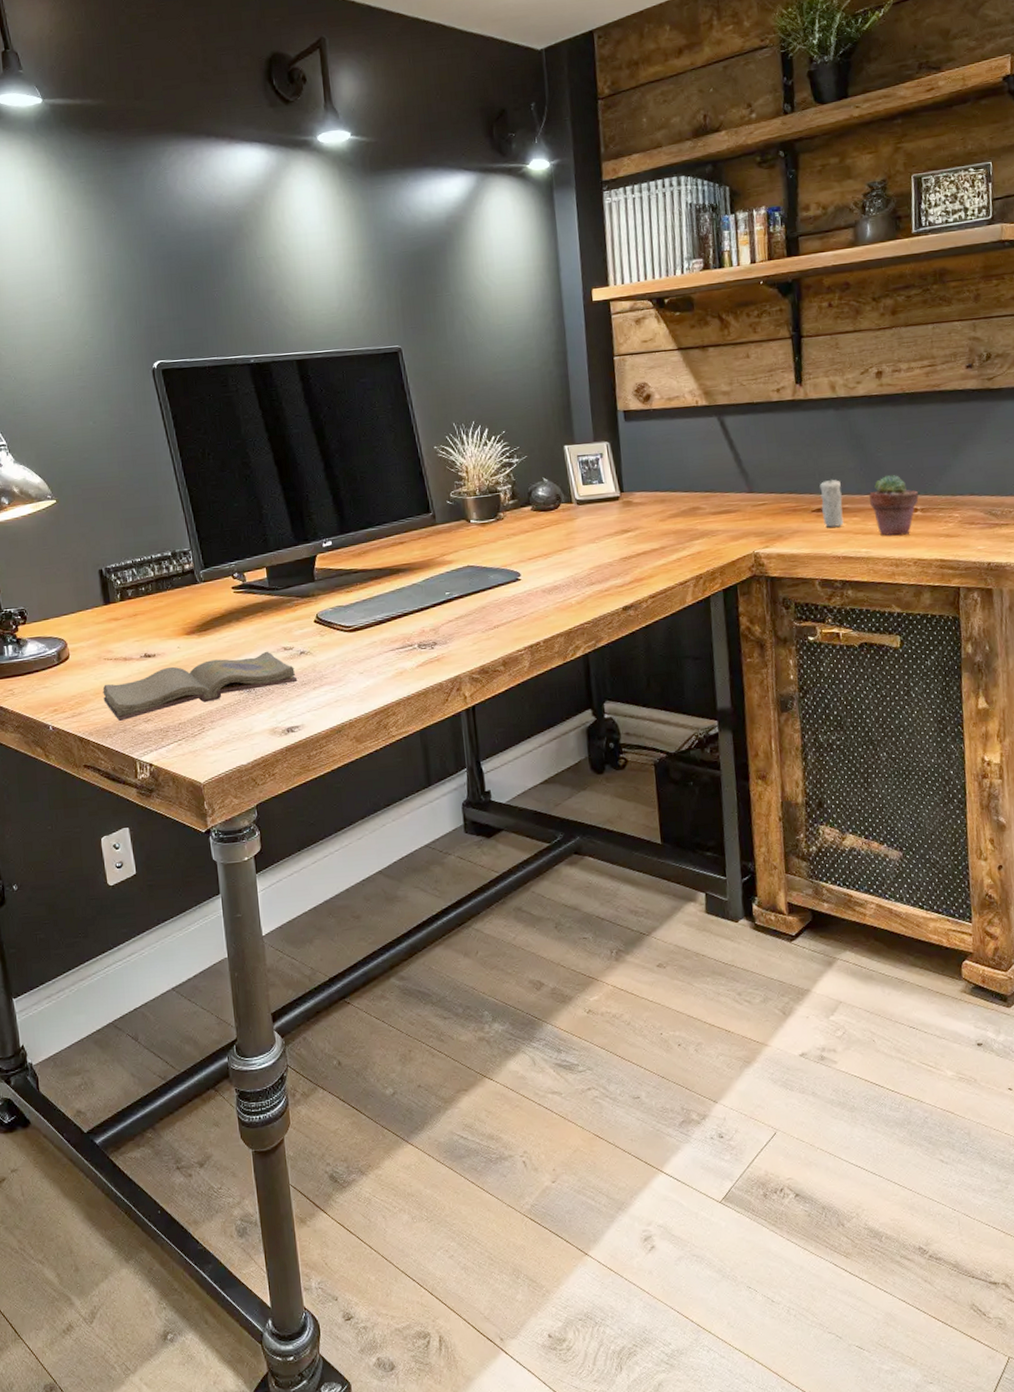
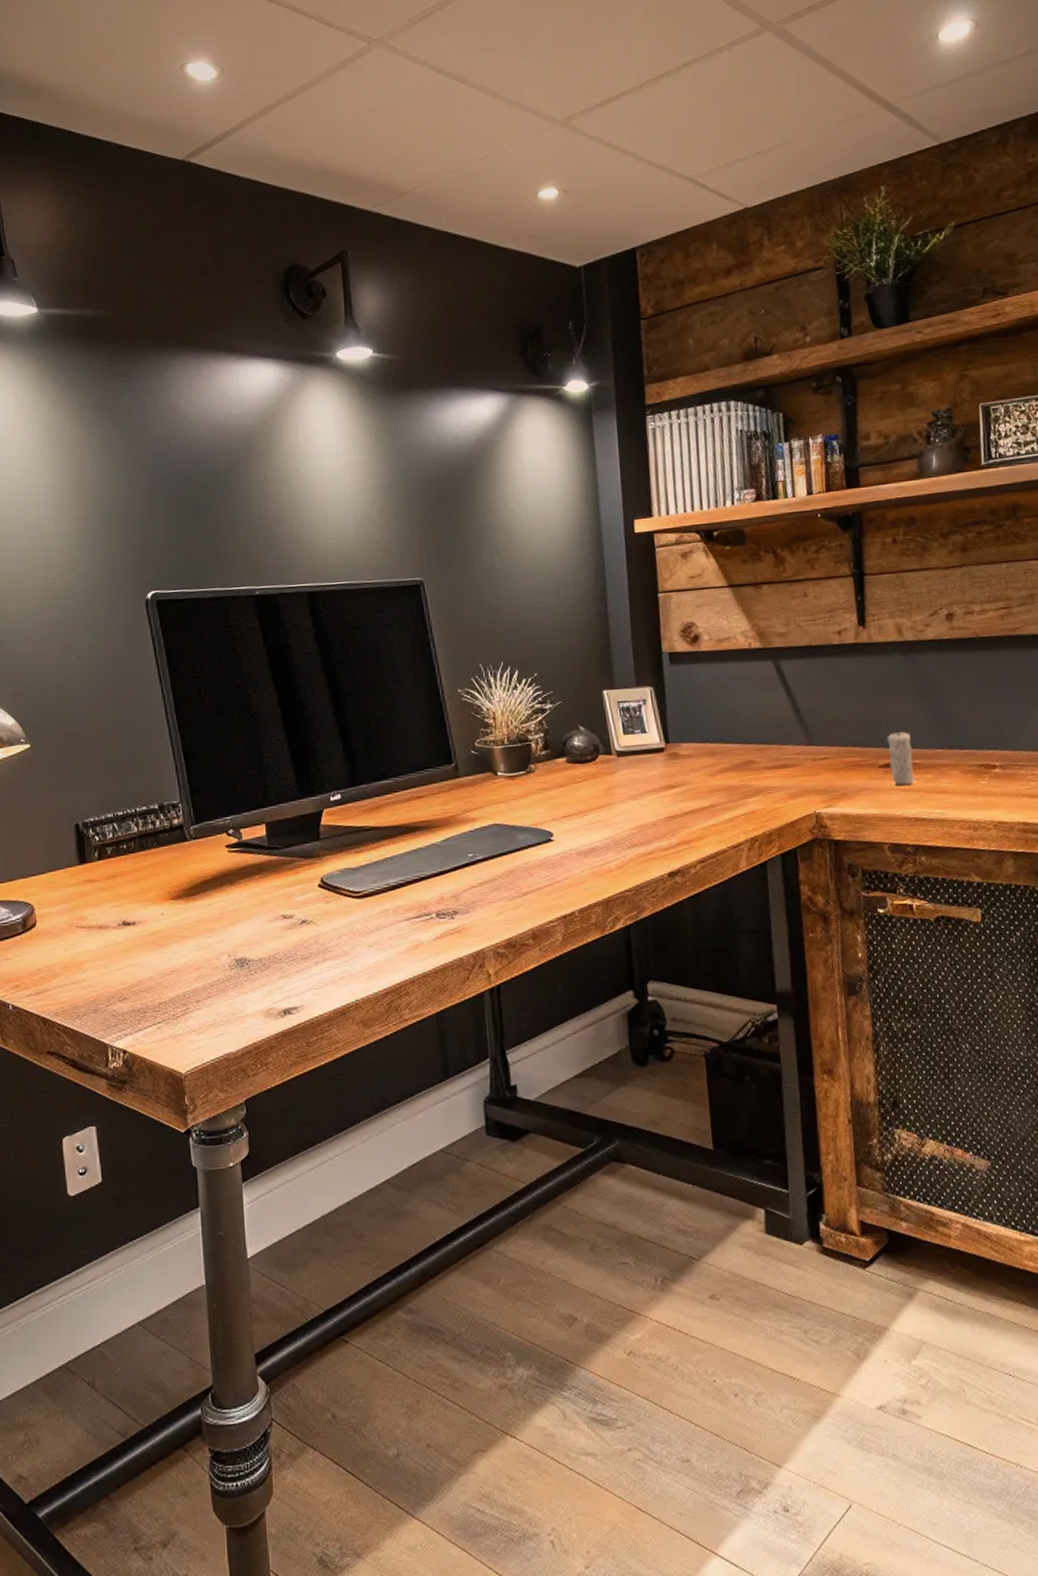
diary: present [102,651,298,722] -> none [73,919,298,1001]
potted succulent: present [869,474,919,536] -> none [942,726,997,796]

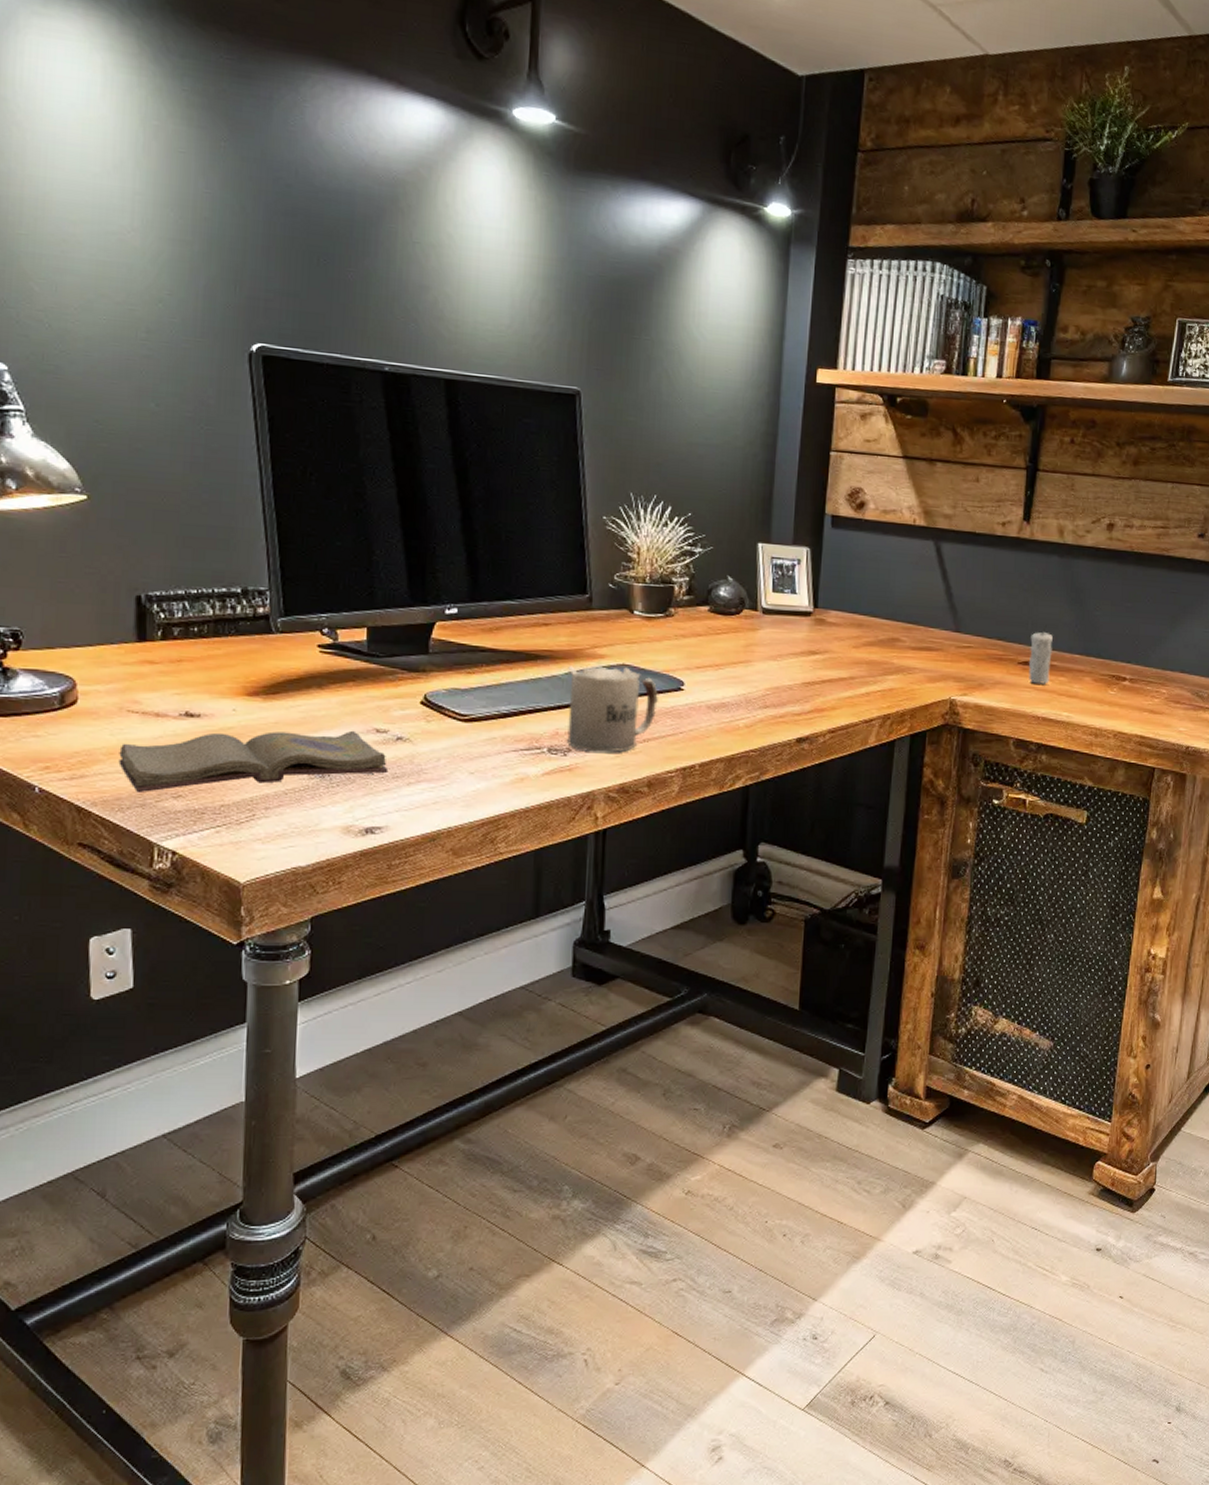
diary: none [73,919,298,1001] -> present [118,730,389,794]
mug: none [444,826,531,912] -> present [567,666,658,753]

